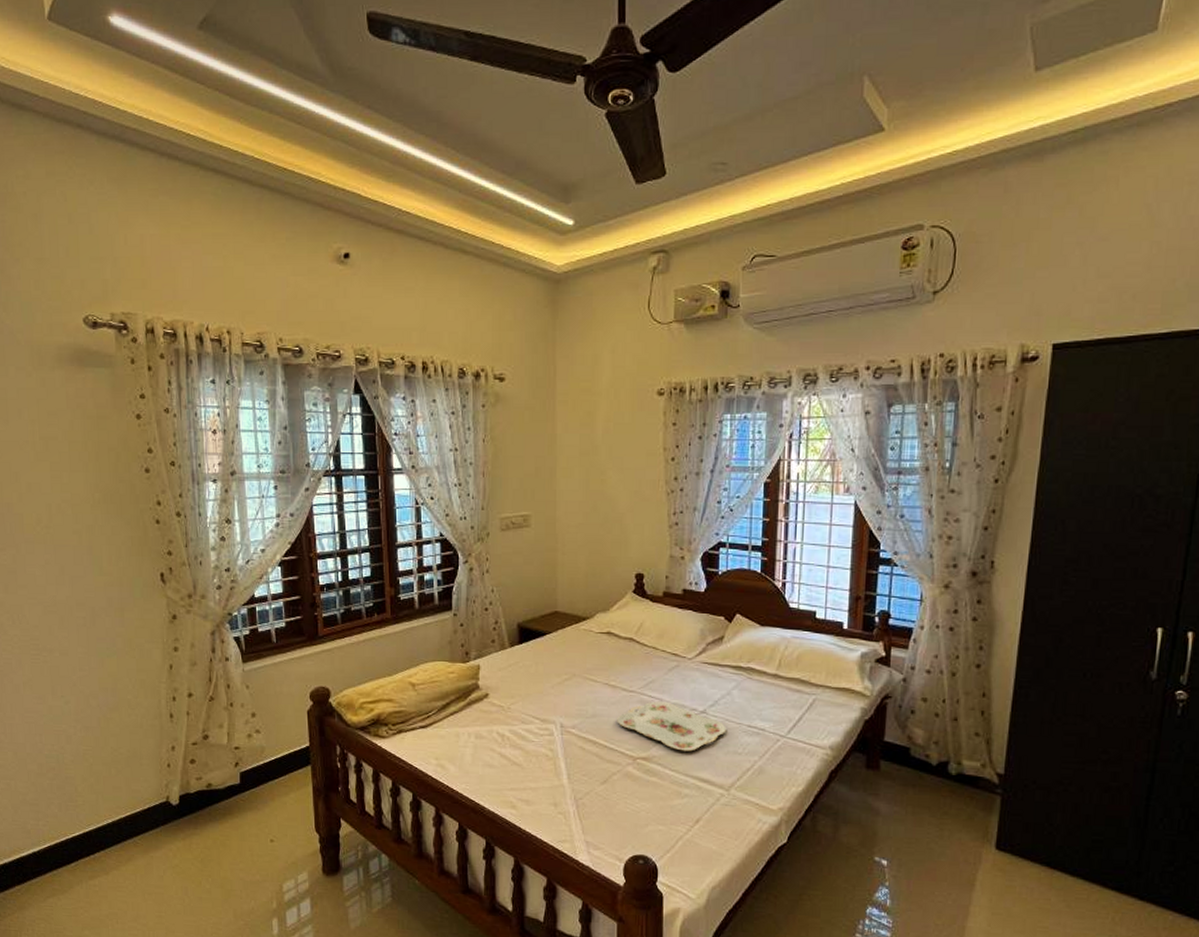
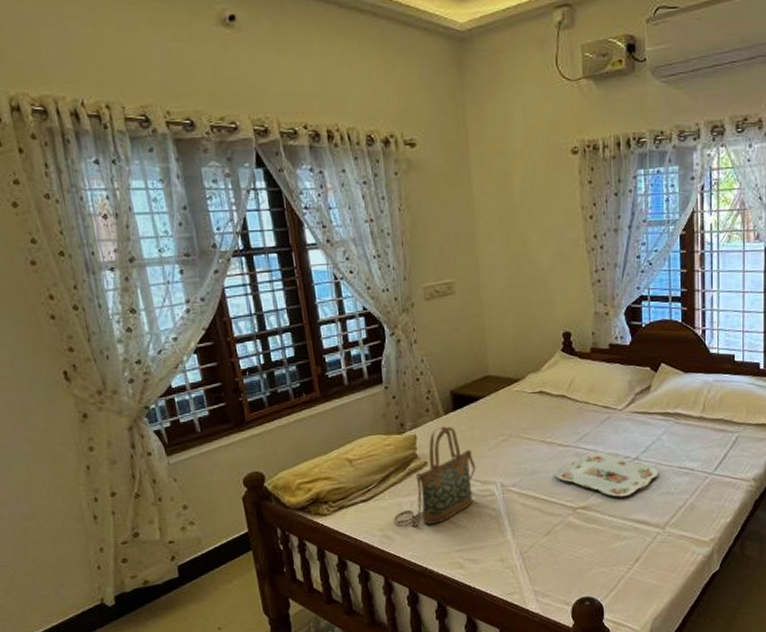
handbag: none [449,658,536,760] -> present [393,426,476,527]

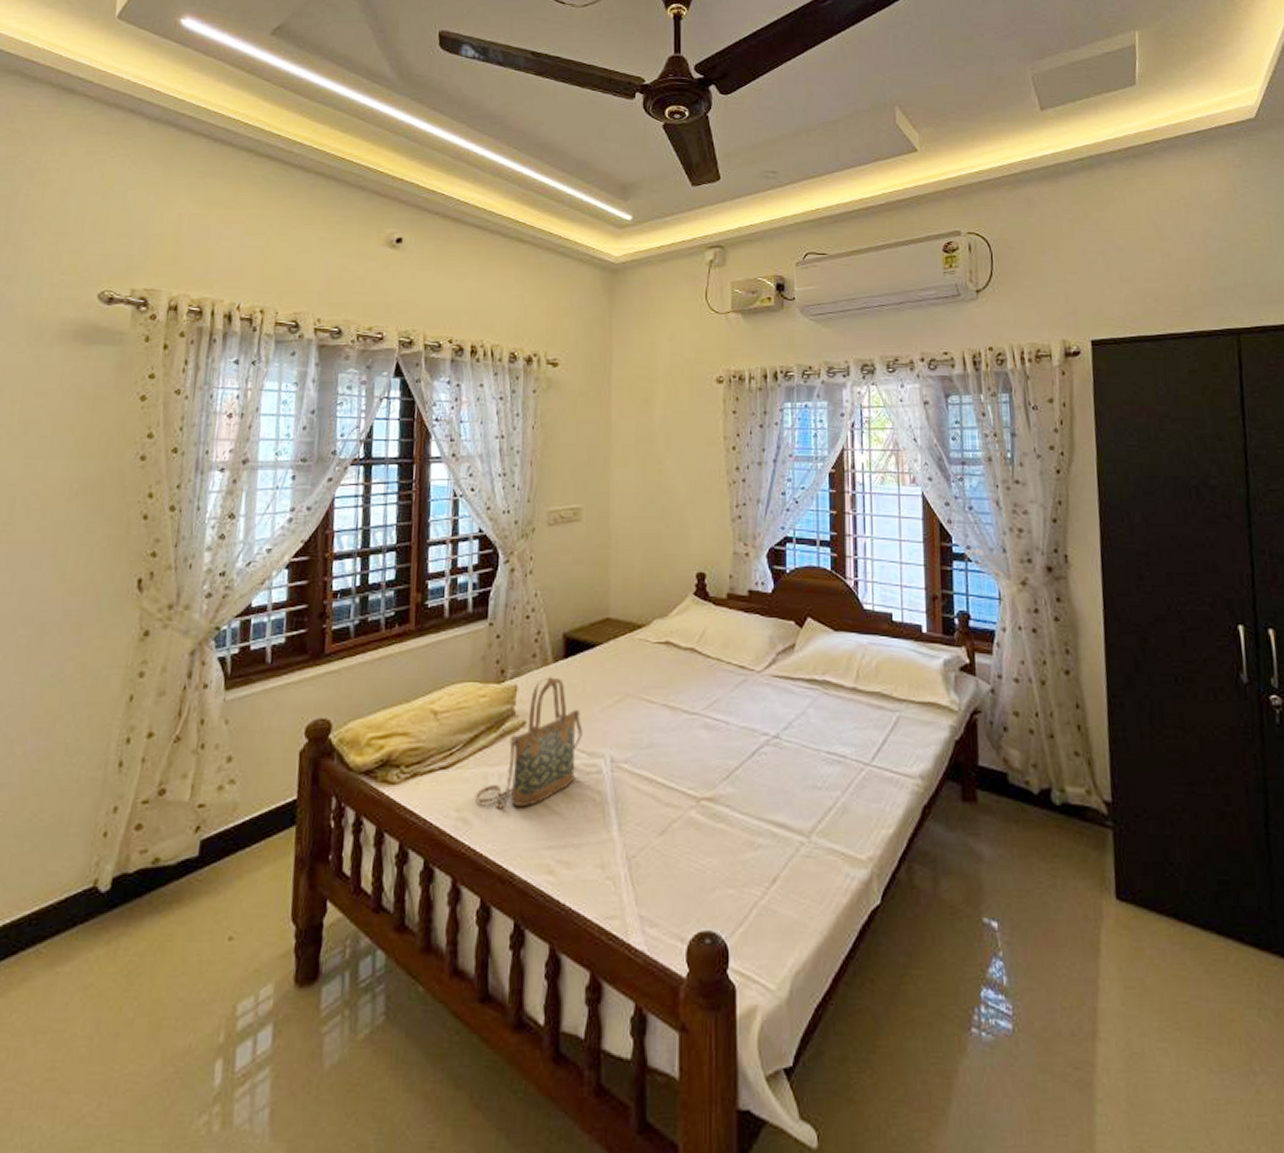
serving tray: present [555,452,659,497] -> none [677,725,803,788]

